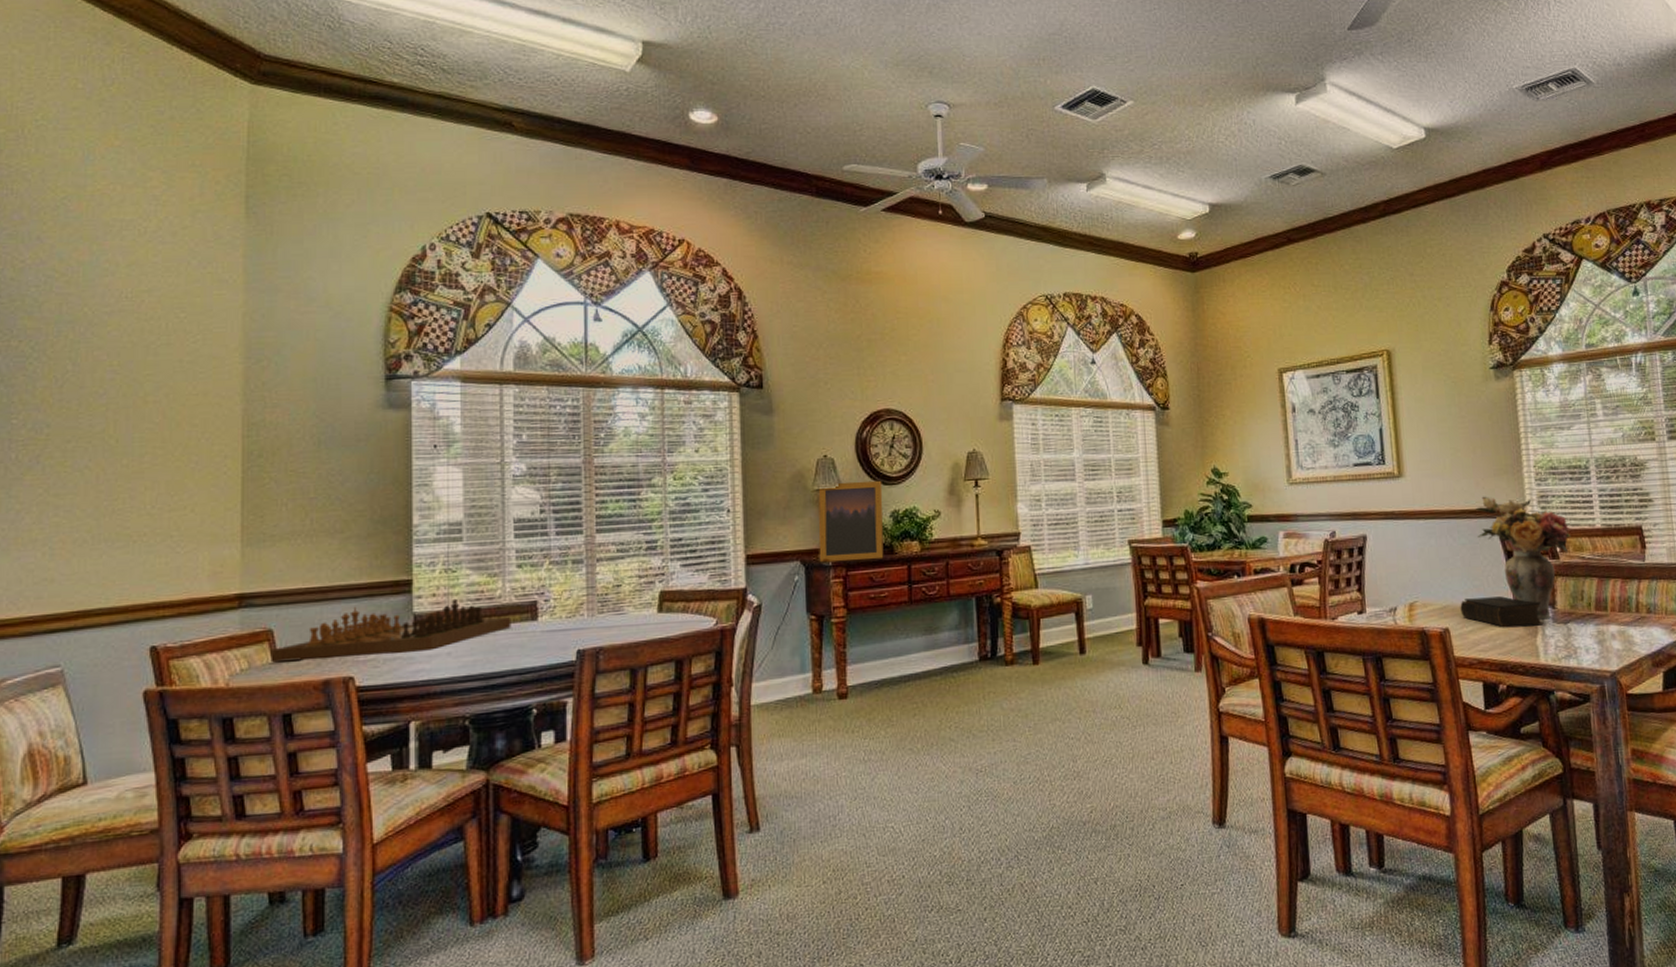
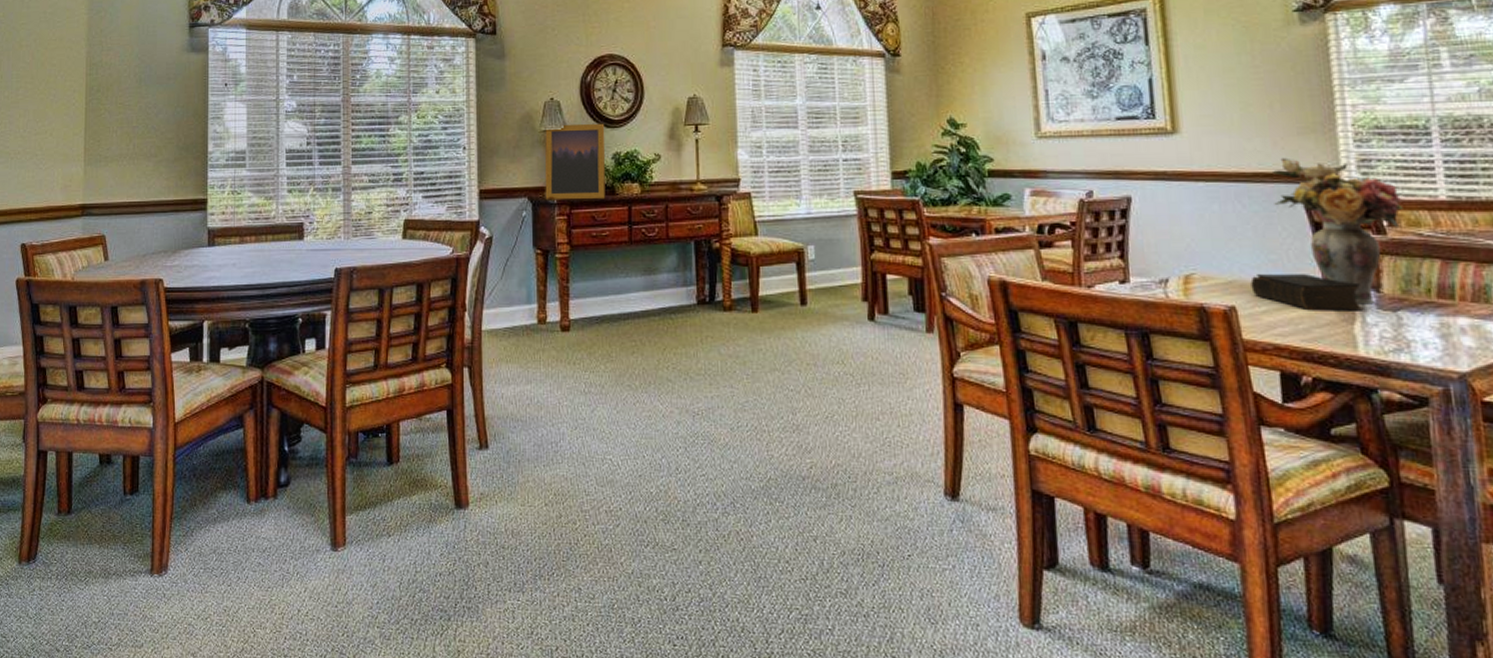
chess set: present [270,598,511,663] -> none [103,217,283,263]

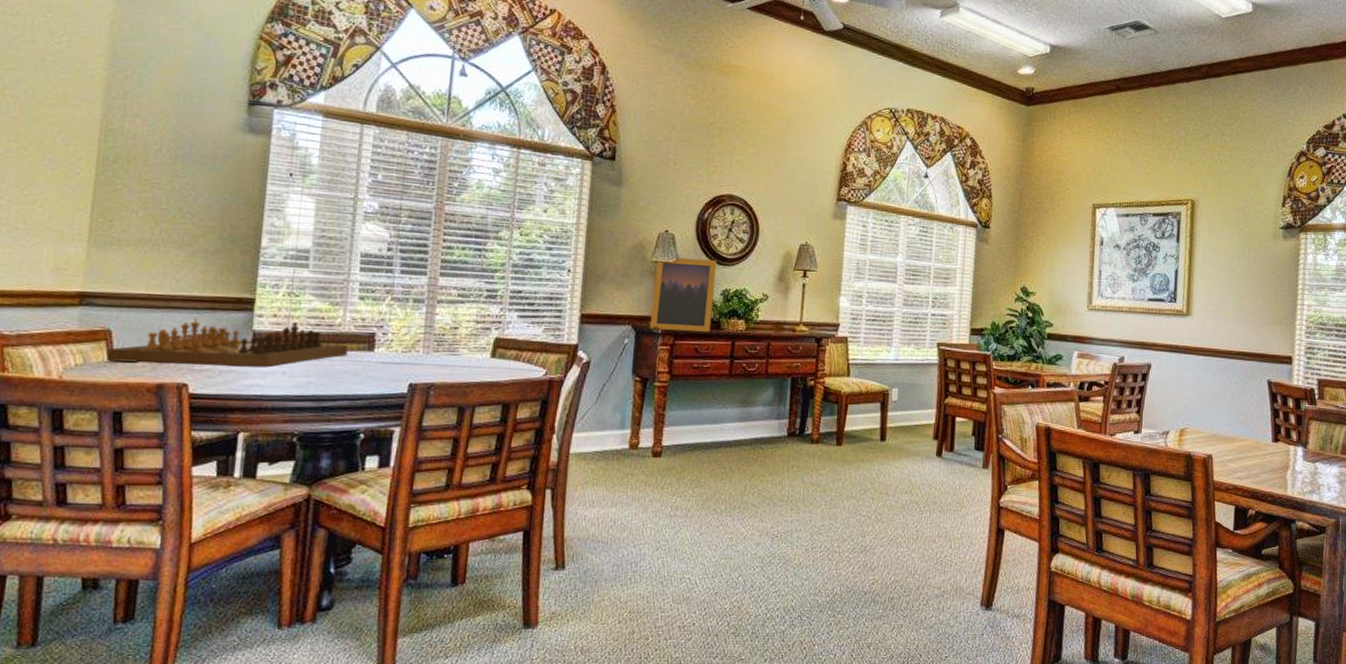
chess set: none [103,217,283,263] -> present [106,317,349,368]
book: present [1250,274,1364,311] -> none [1224,431,1295,462]
flower arrangement: present [1273,157,1404,305] -> none [1248,341,1329,457]

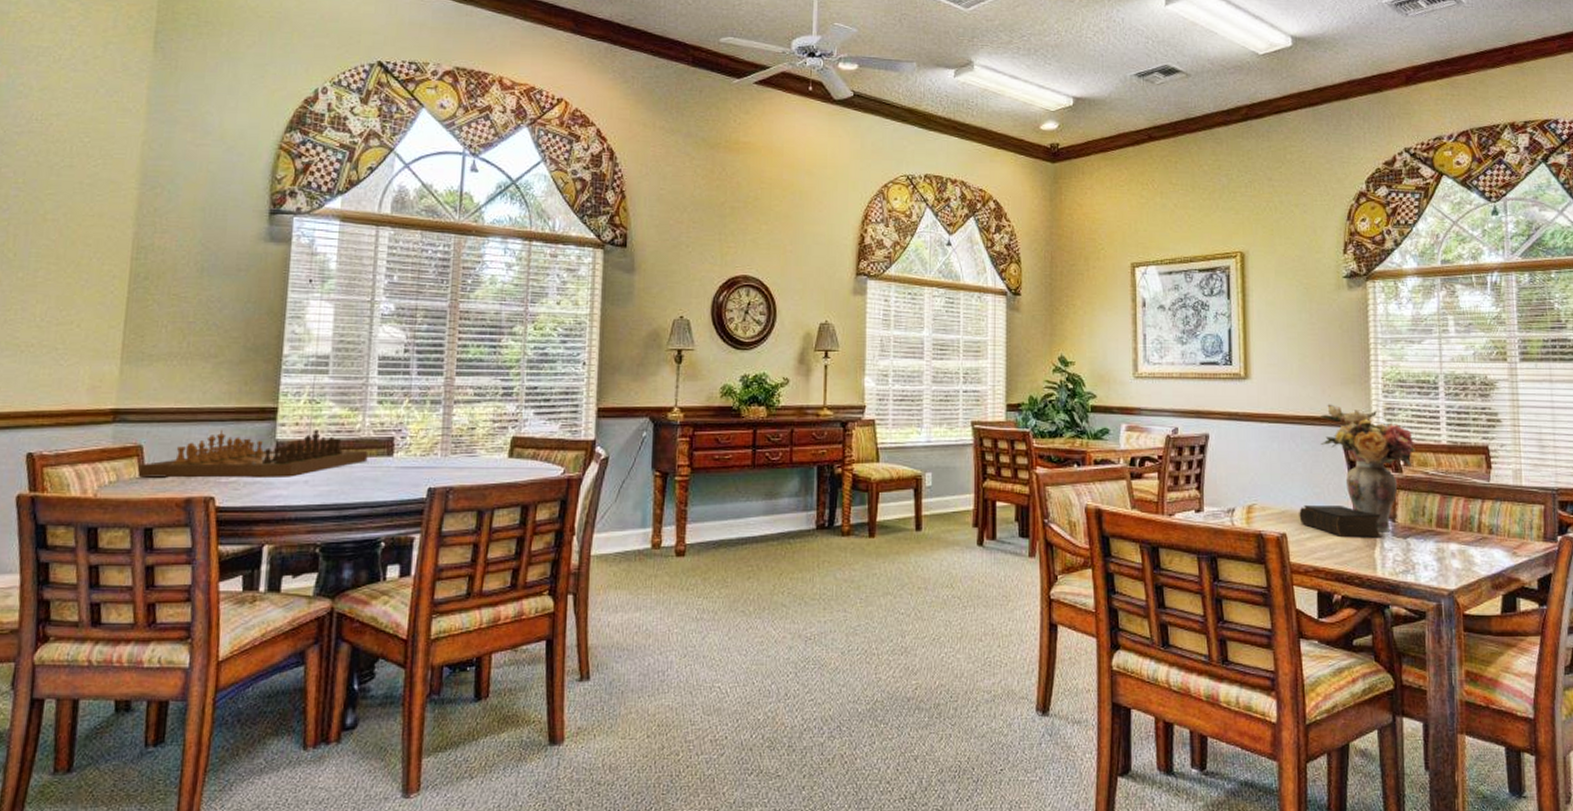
picture frame: present [649,257,717,333] -> none [668,343,735,422]
book: none [1224,431,1295,462] -> present [1299,505,1383,538]
flower arrangement: none [1248,341,1329,457] -> present [1320,404,1416,532]

